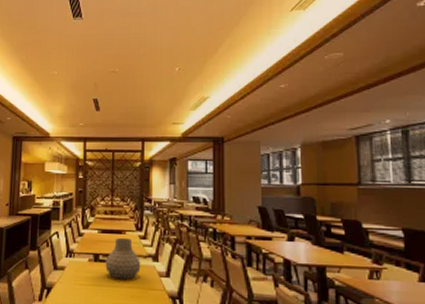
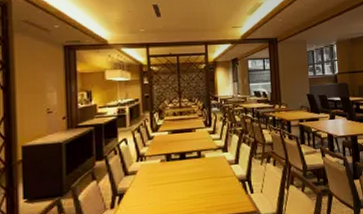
vase: present [105,237,141,280] -> none [178,134,212,174]

